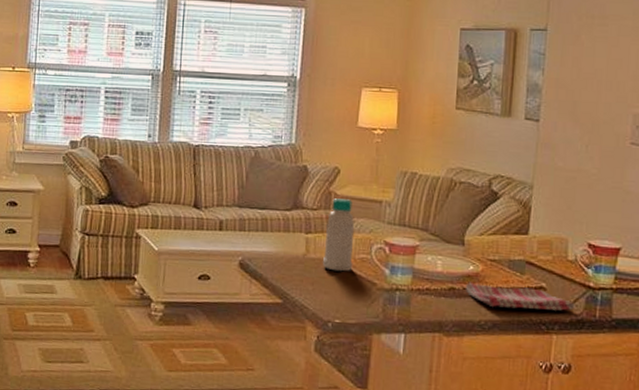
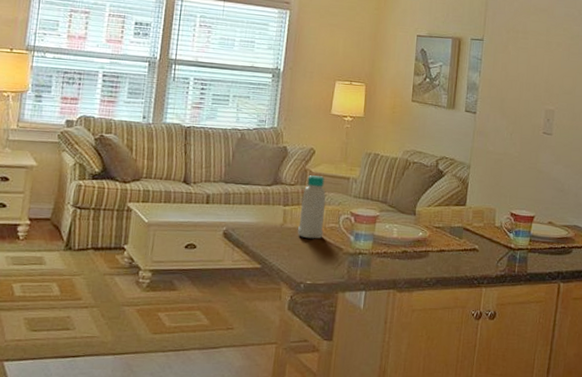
dish towel: present [465,282,575,311] -> none [415,246,500,268]

